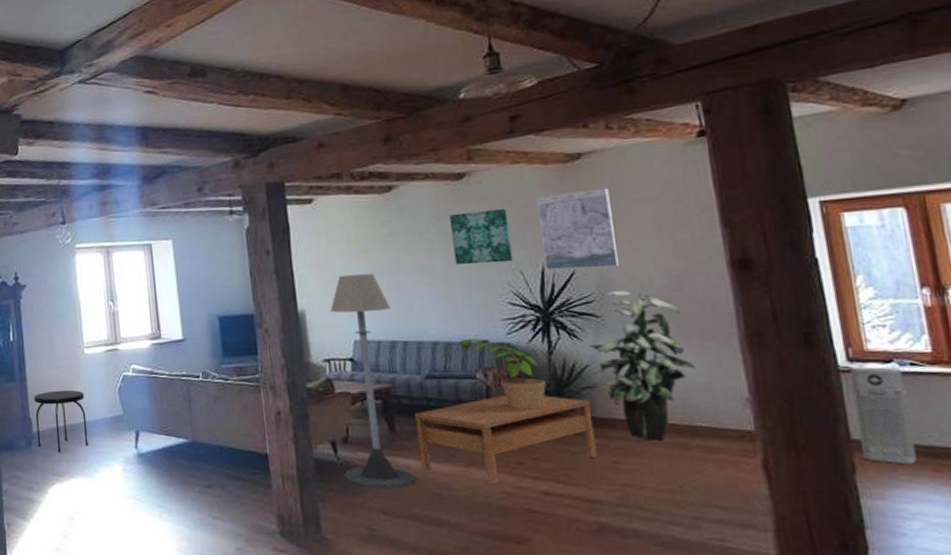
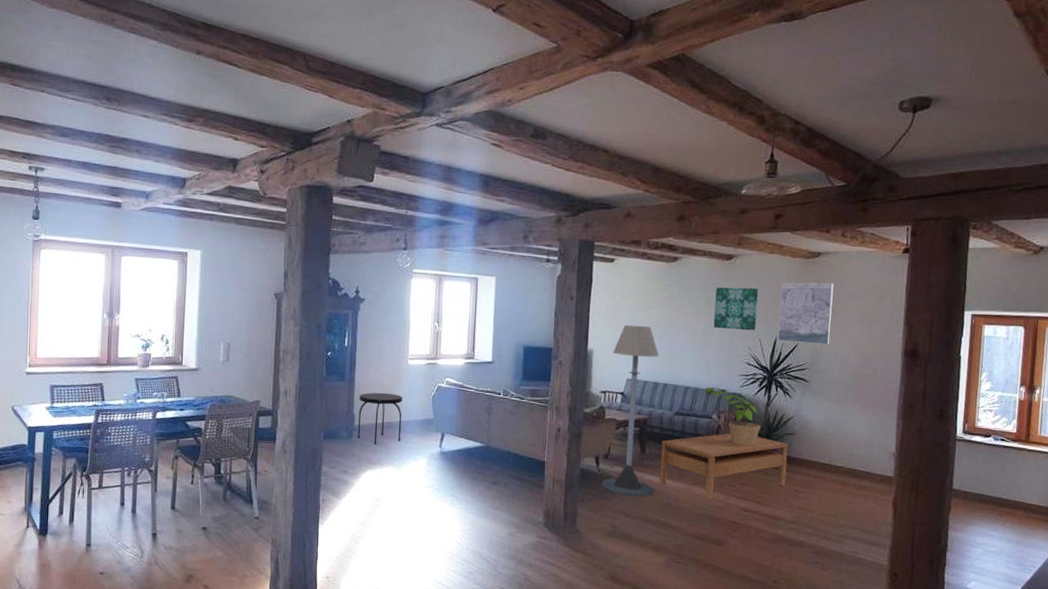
indoor plant: present [589,290,697,440] -> none [796,362,865,478]
air purifier: present [849,367,917,465] -> none [957,438,995,510]

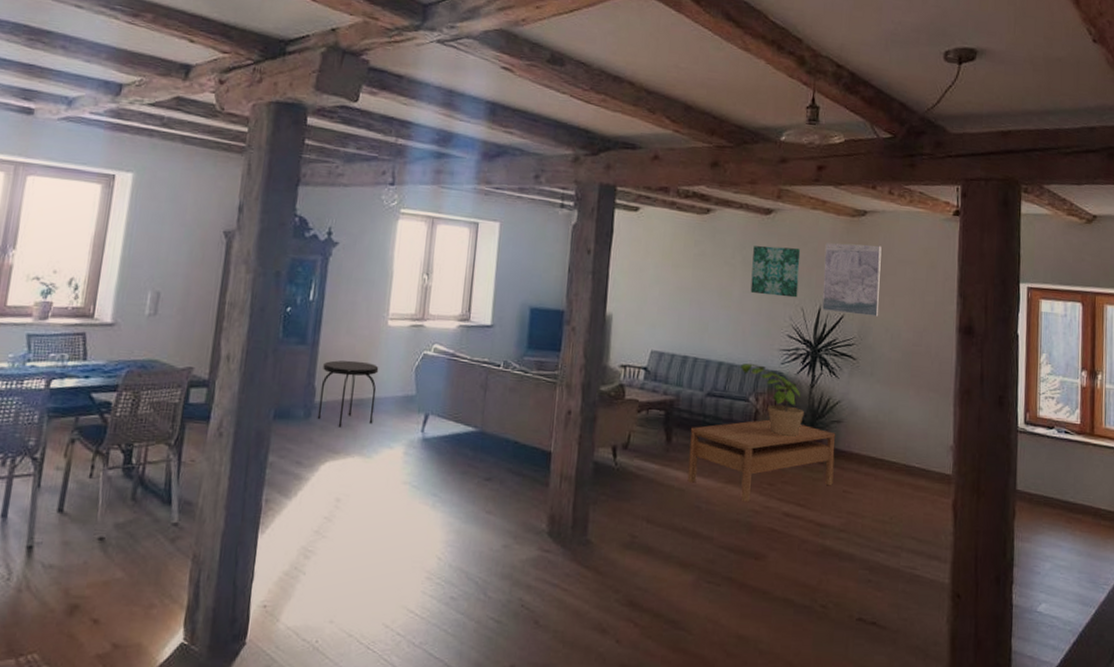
floor lamp: present [601,324,659,497] -> none [618,285,689,498]

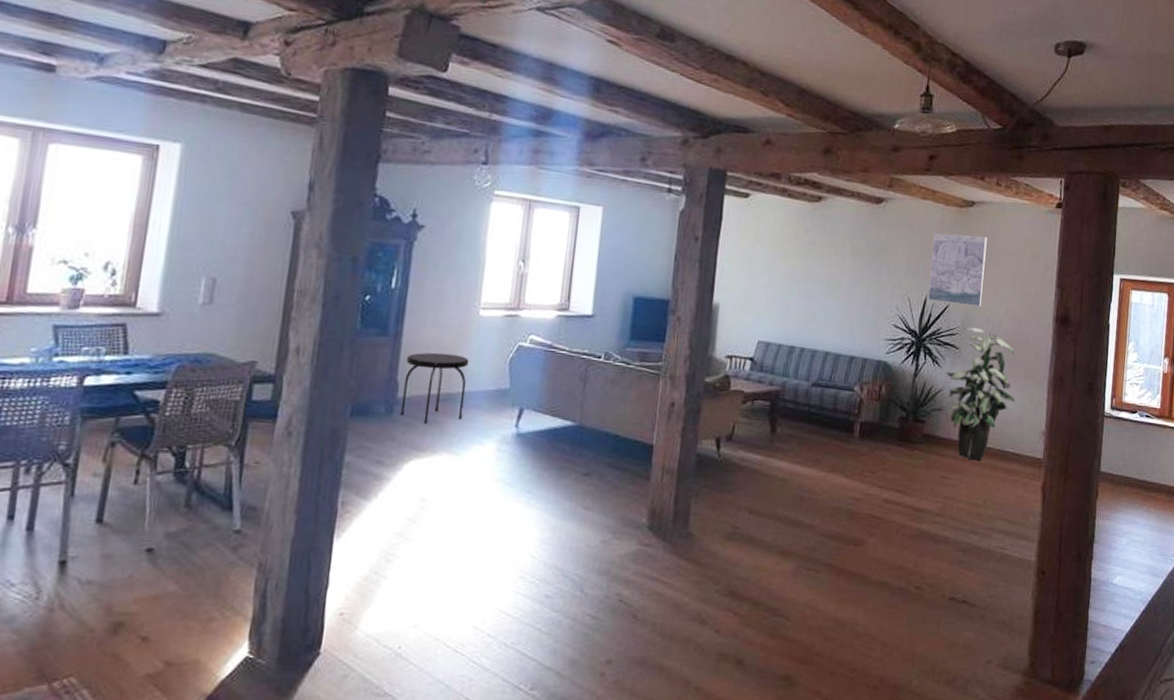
coffee table: present [687,419,836,502] -> none [790,408,936,490]
potted plant: present [740,363,804,437] -> none [846,352,907,425]
wall art: present [750,245,801,298] -> none [859,235,910,288]
indoor plant: none [843,337,920,475] -> present [945,327,1016,461]

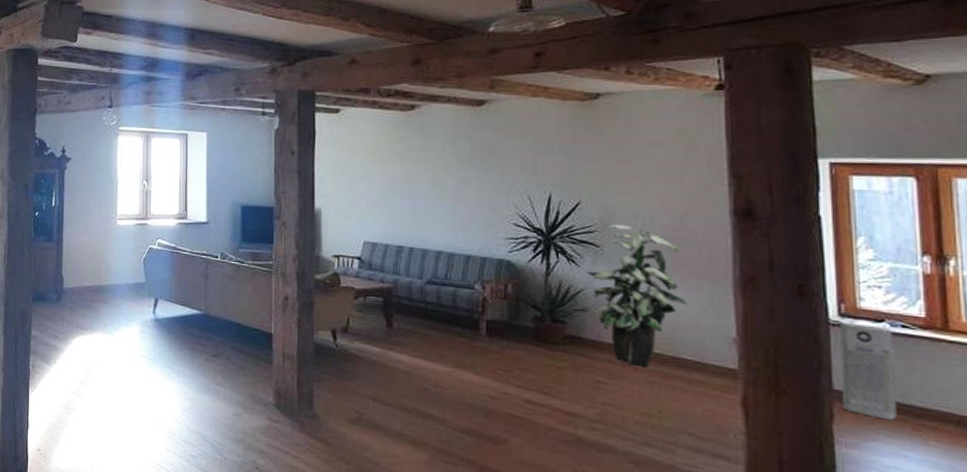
side table: present [400,352,470,424] -> none [66,254,113,309]
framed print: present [928,233,987,307] -> none [551,128,625,202]
air purifier: none [1105,415,1141,494] -> present [839,323,898,421]

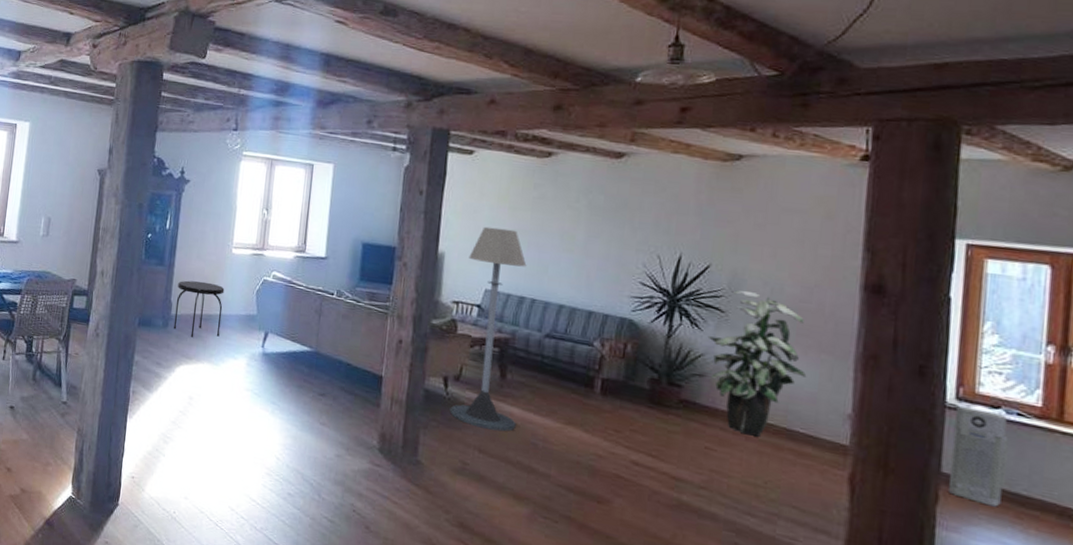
side table: none [66,254,113,309] -> present [173,280,225,337]
floor lamp: none [340,181,407,380] -> present [449,226,527,432]

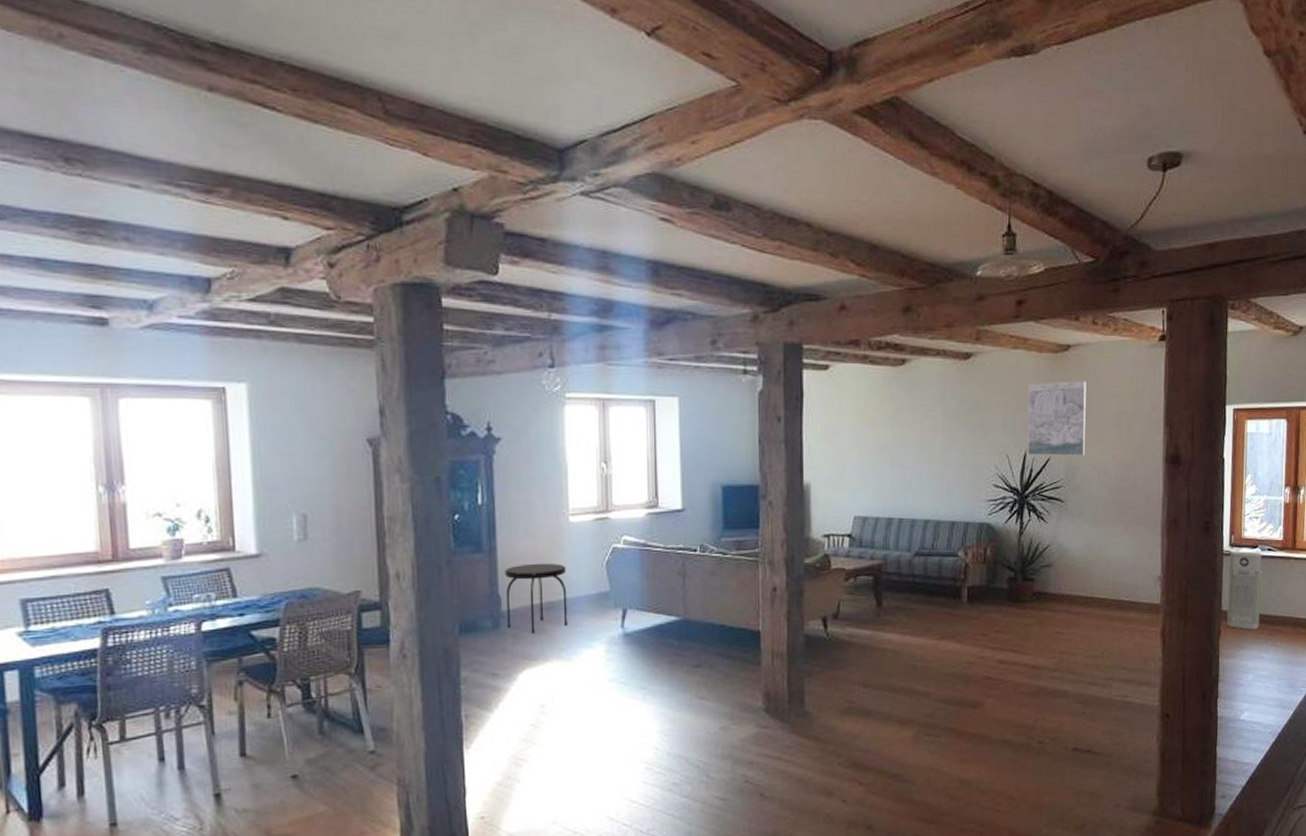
floor lamp: present [449,226,527,432] -> none [831,448,895,662]
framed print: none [683,188,761,269] -> present [1027,381,1086,456]
indoor plant: present [707,290,807,437] -> none [1052,477,1128,613]

